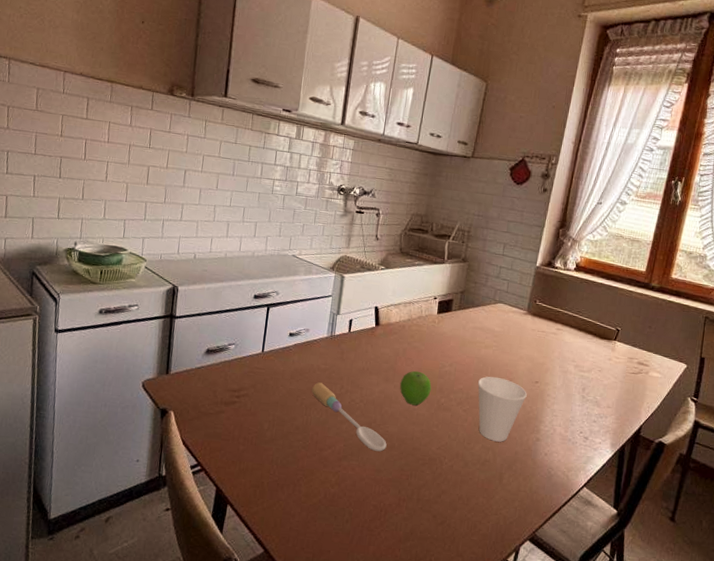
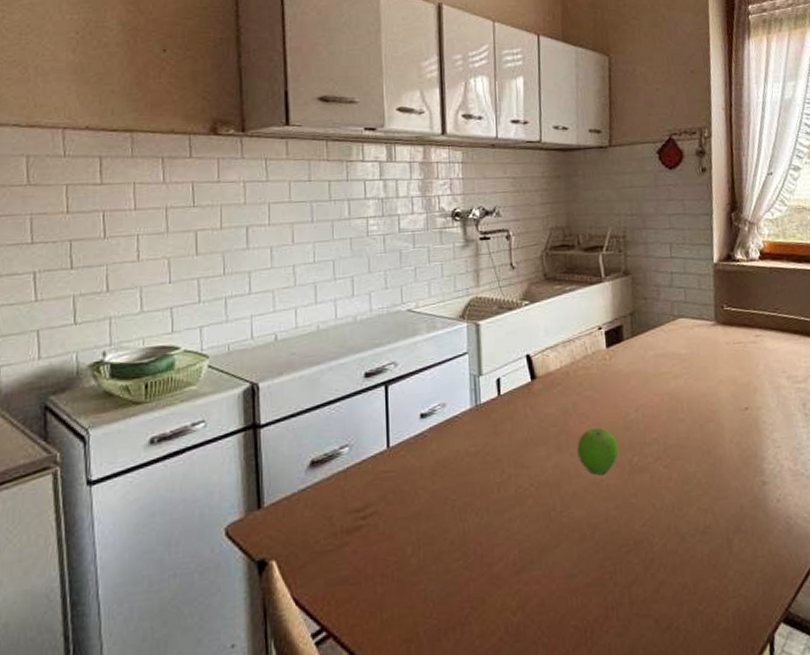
spoon: present [311,382,387,452] -> none [463,472,576,550]
cup: present [478,376,527,442] -> none [675,412,739,499]

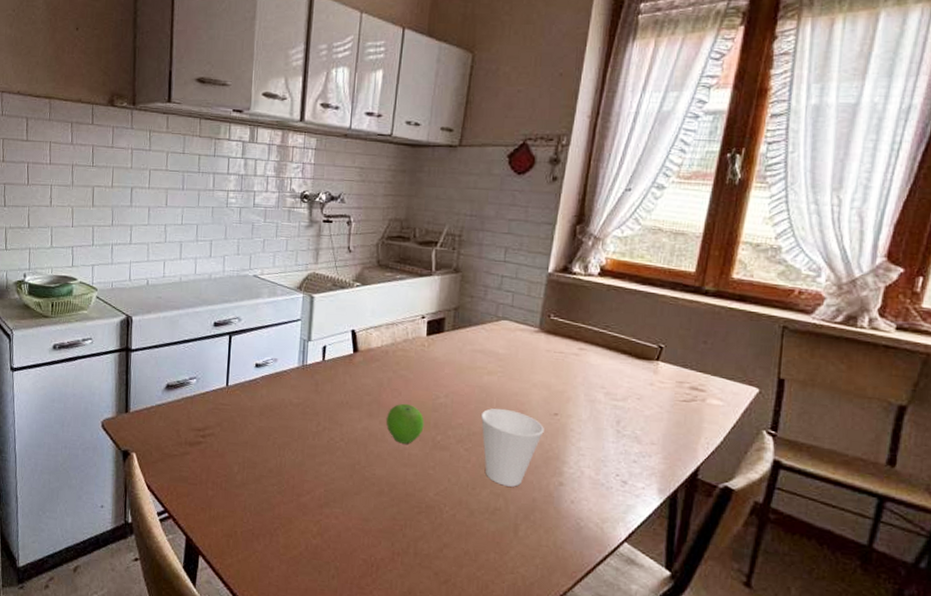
cup: none [675,412,739,499] -> present [481,408,544,487]

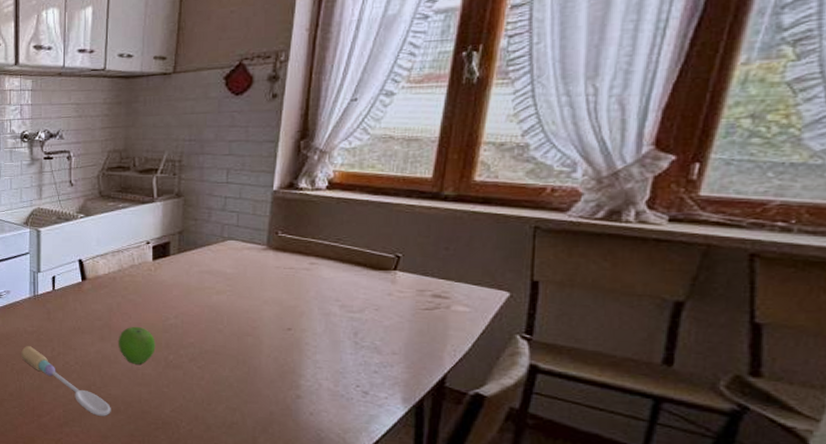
spoon: none [284,419,375,498] -> present [21,346,111,416]
cup: present [481,408,544,487] -> none [213,326,278,401]

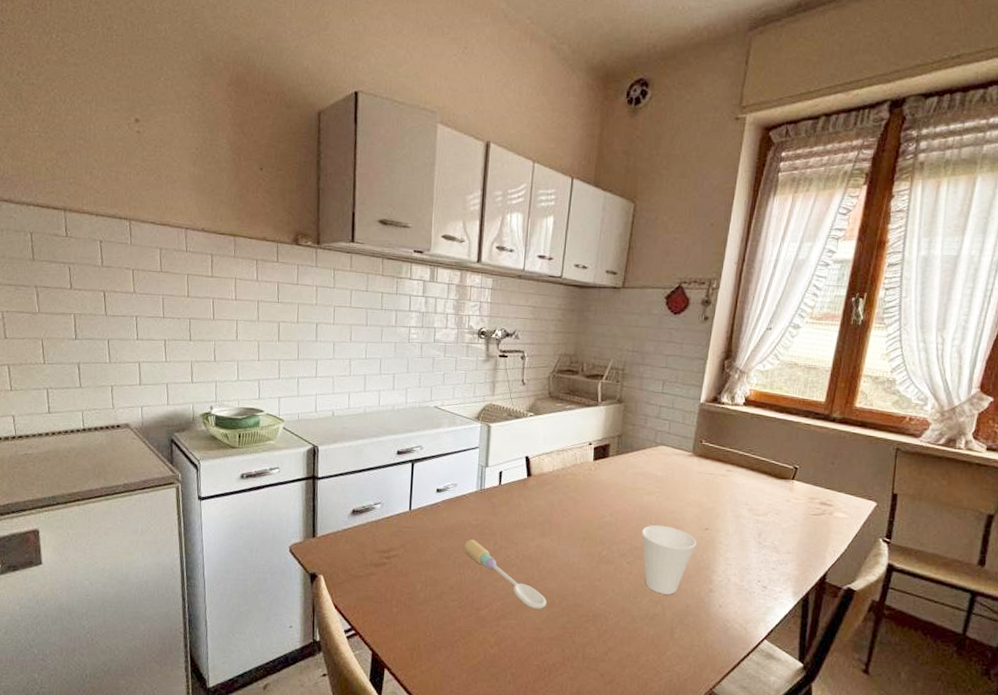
fruit: present [117,326,156,365] -> none [557,522,591,559]
cup: none [213,326,278,401] -> present [642,525,697,595]

